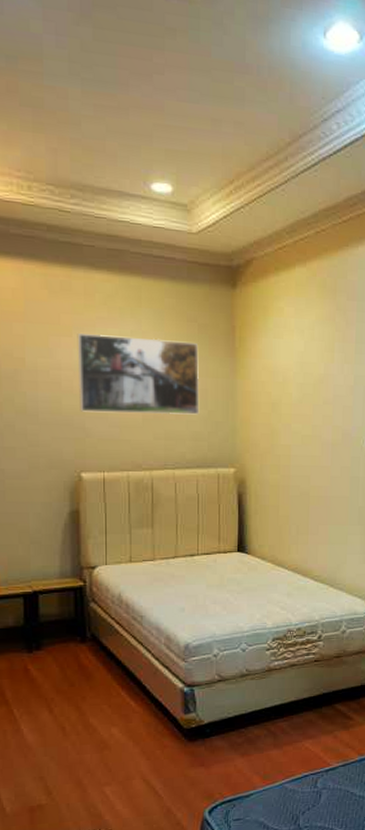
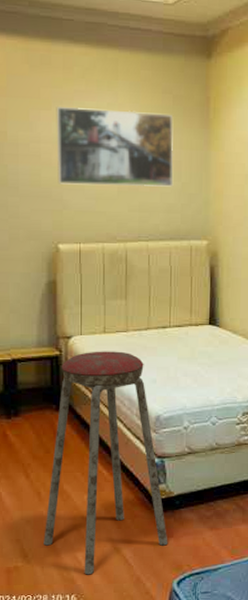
music stool: none [69,580,199,809] -> present [44,351,168,575]

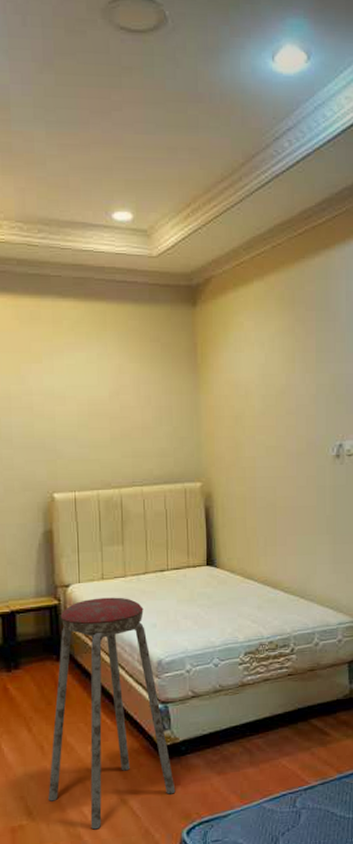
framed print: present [56,107,174,187] -> none [47,360,165,434]

